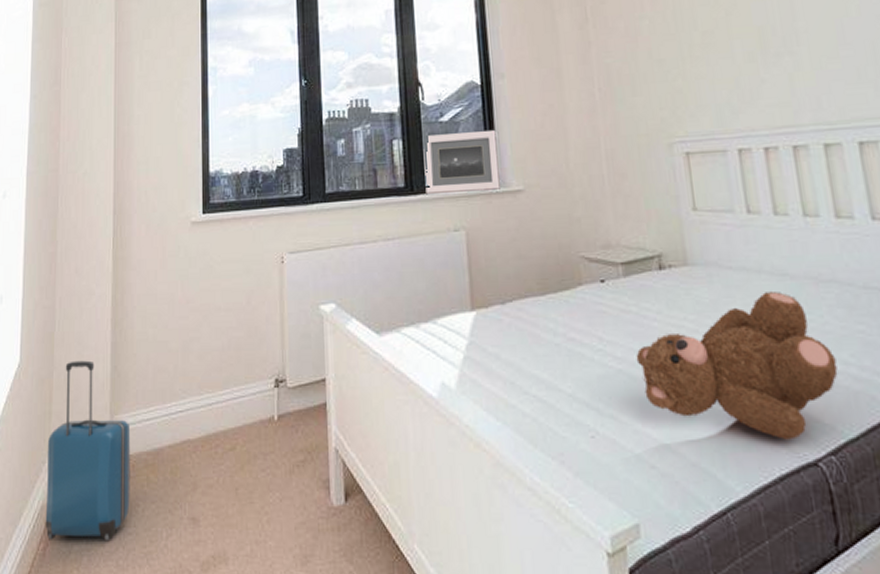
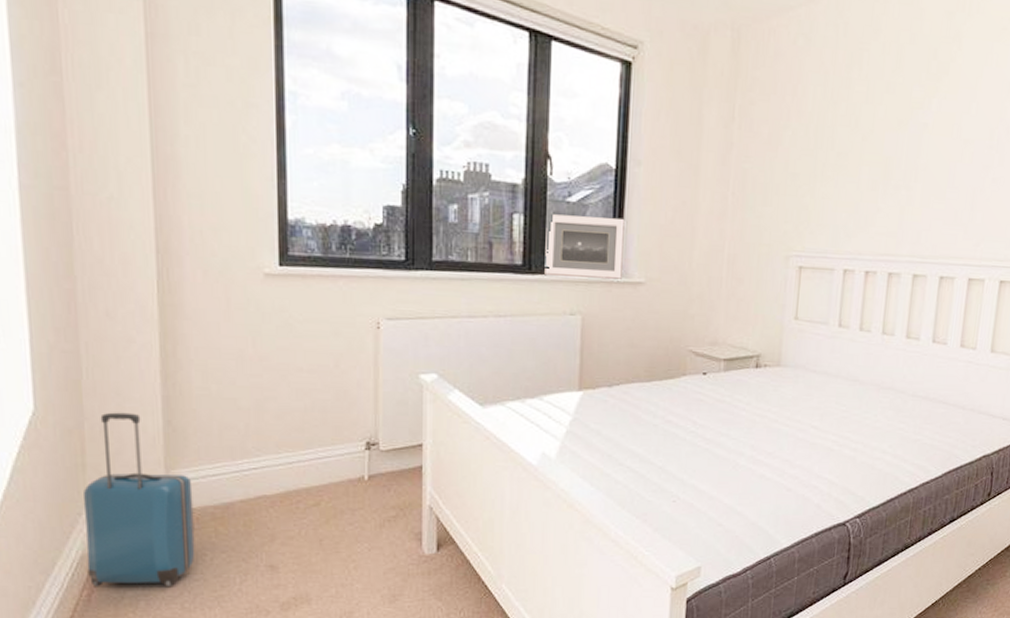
teddy bear: present [636,292,838,440] -> none [722,393,878,507]

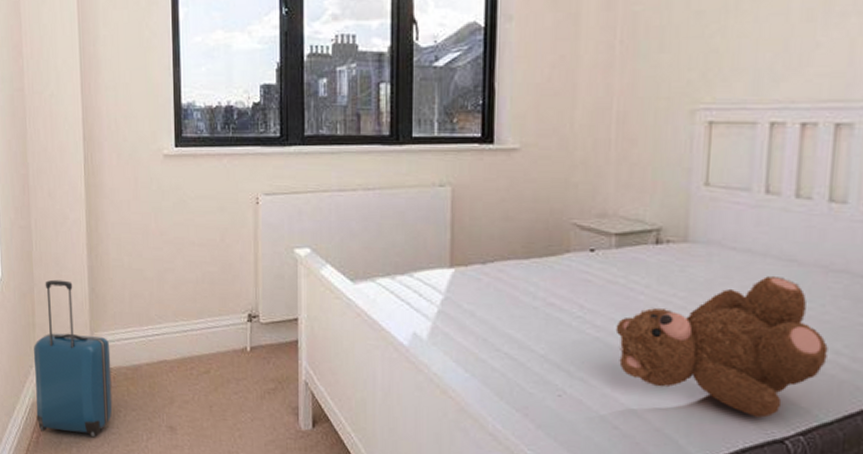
picture frame: present [544,214,625,279] -> none [412,79,496,147]
teddy bear: none [722,393,878,507] -> present [615,276,828,418]

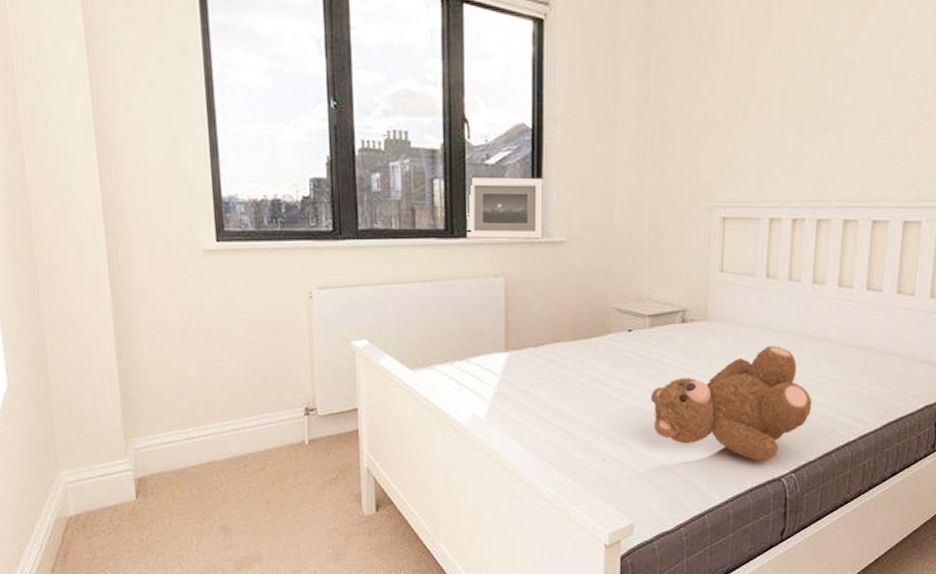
suitcase: present [34,279,113,438] -> none [54,386,156,548]
picture frame: none [412,79,496,147] -> present [466,177,543,240]

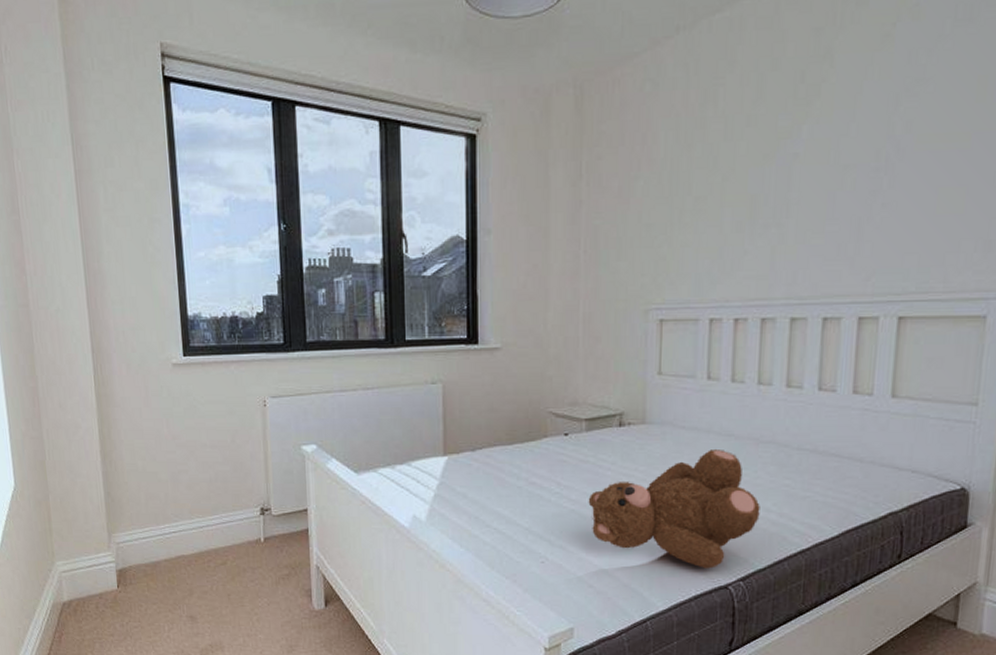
picture frame: present [466,177,543,240] -> none [405,287,478,348]

